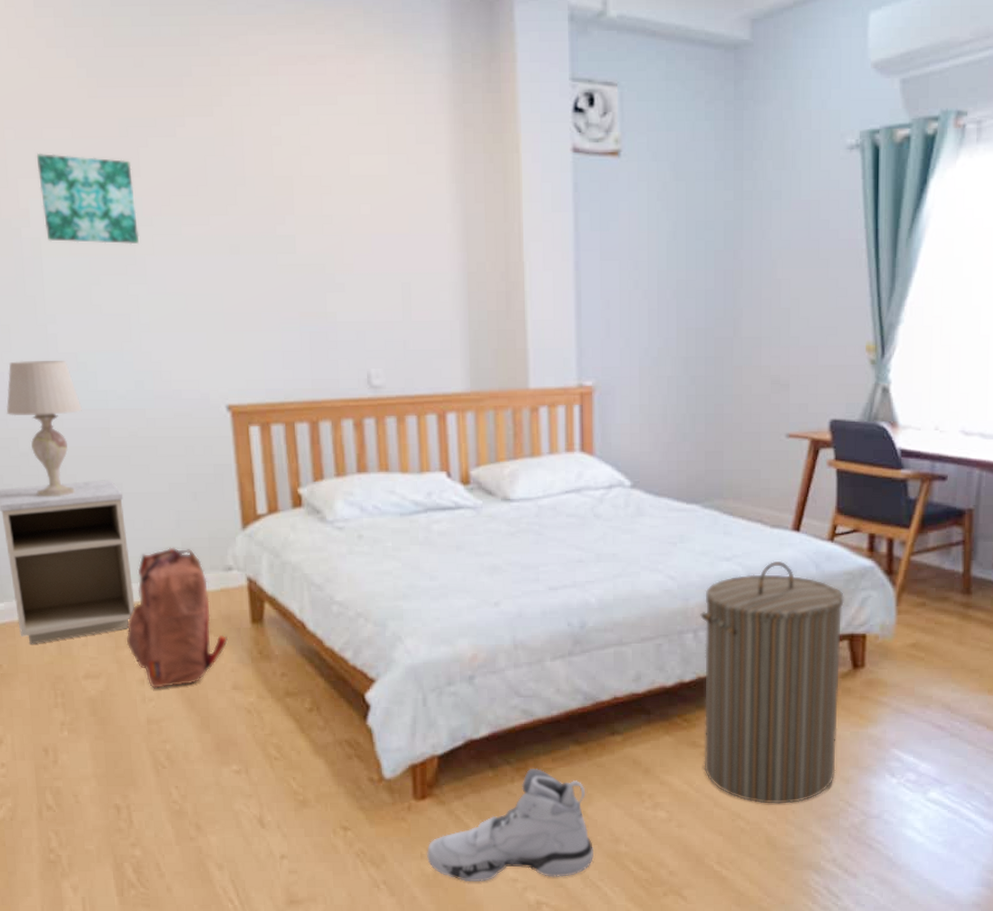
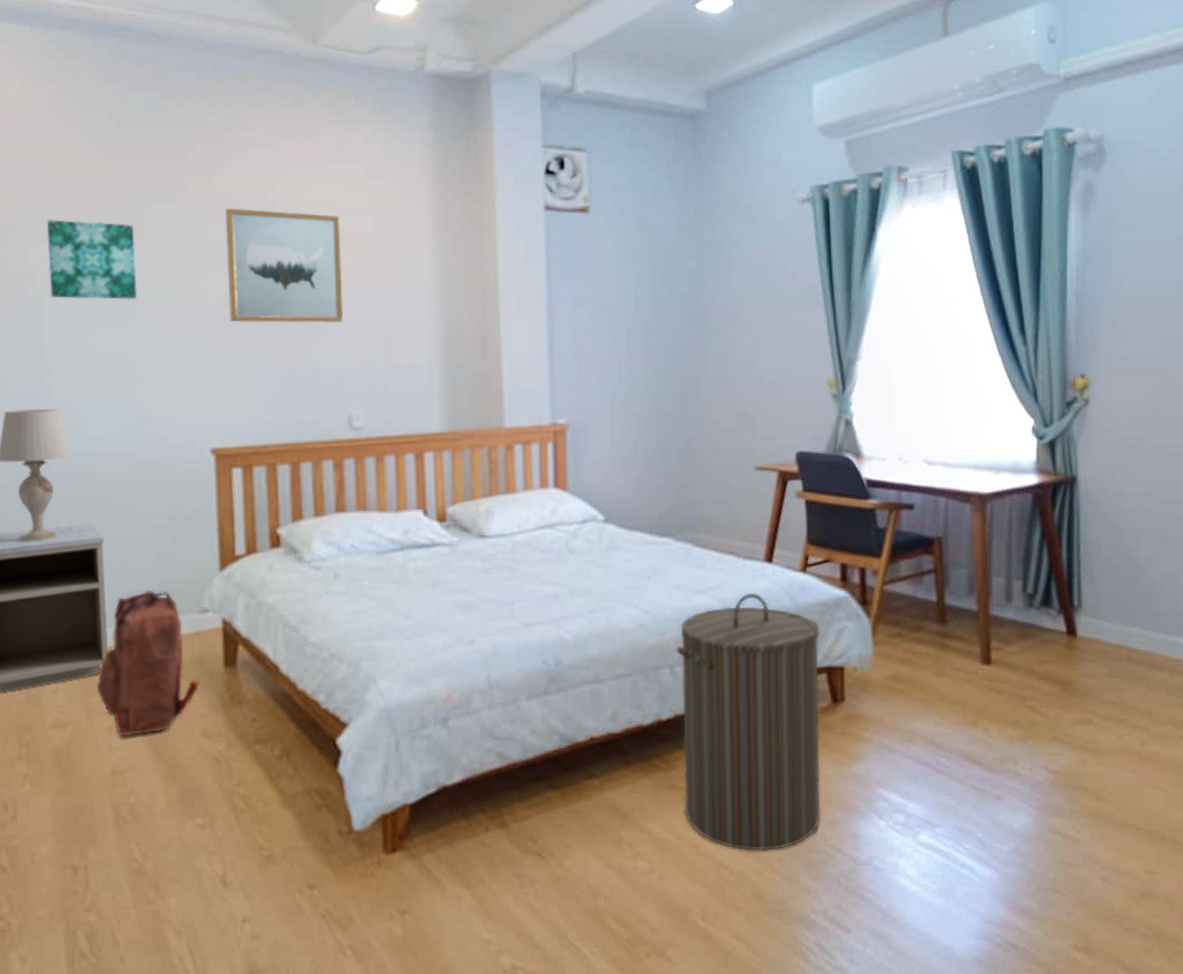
wall art: none [228,144,359,273] -> present [226,208,344,323]
sneaker: present [426,769,595,882] -> none [395,817,573,945]

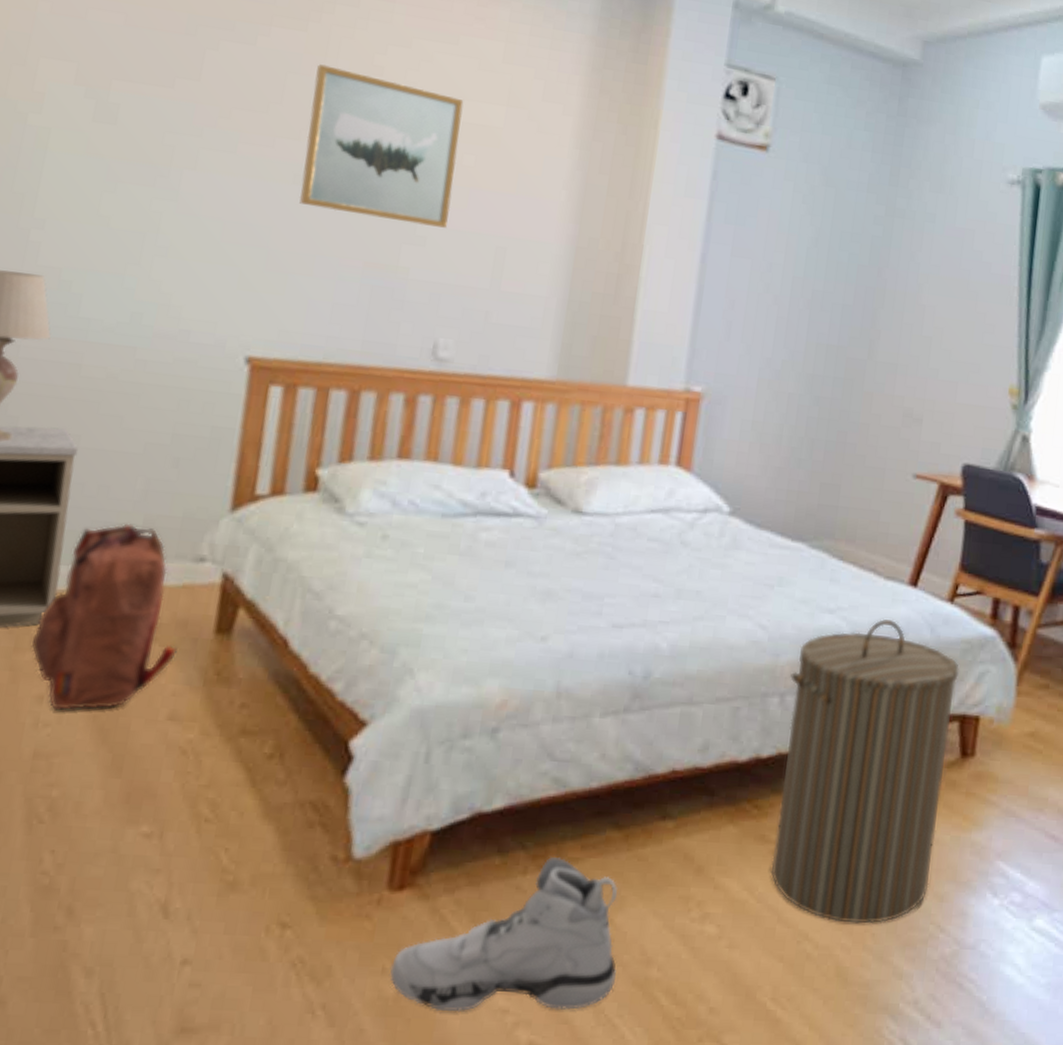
wall art: present [46,219,138,300] -> none [60,33,191,154]
sneaker: none [395,817,573,945] -> present [389,857,618,1013]

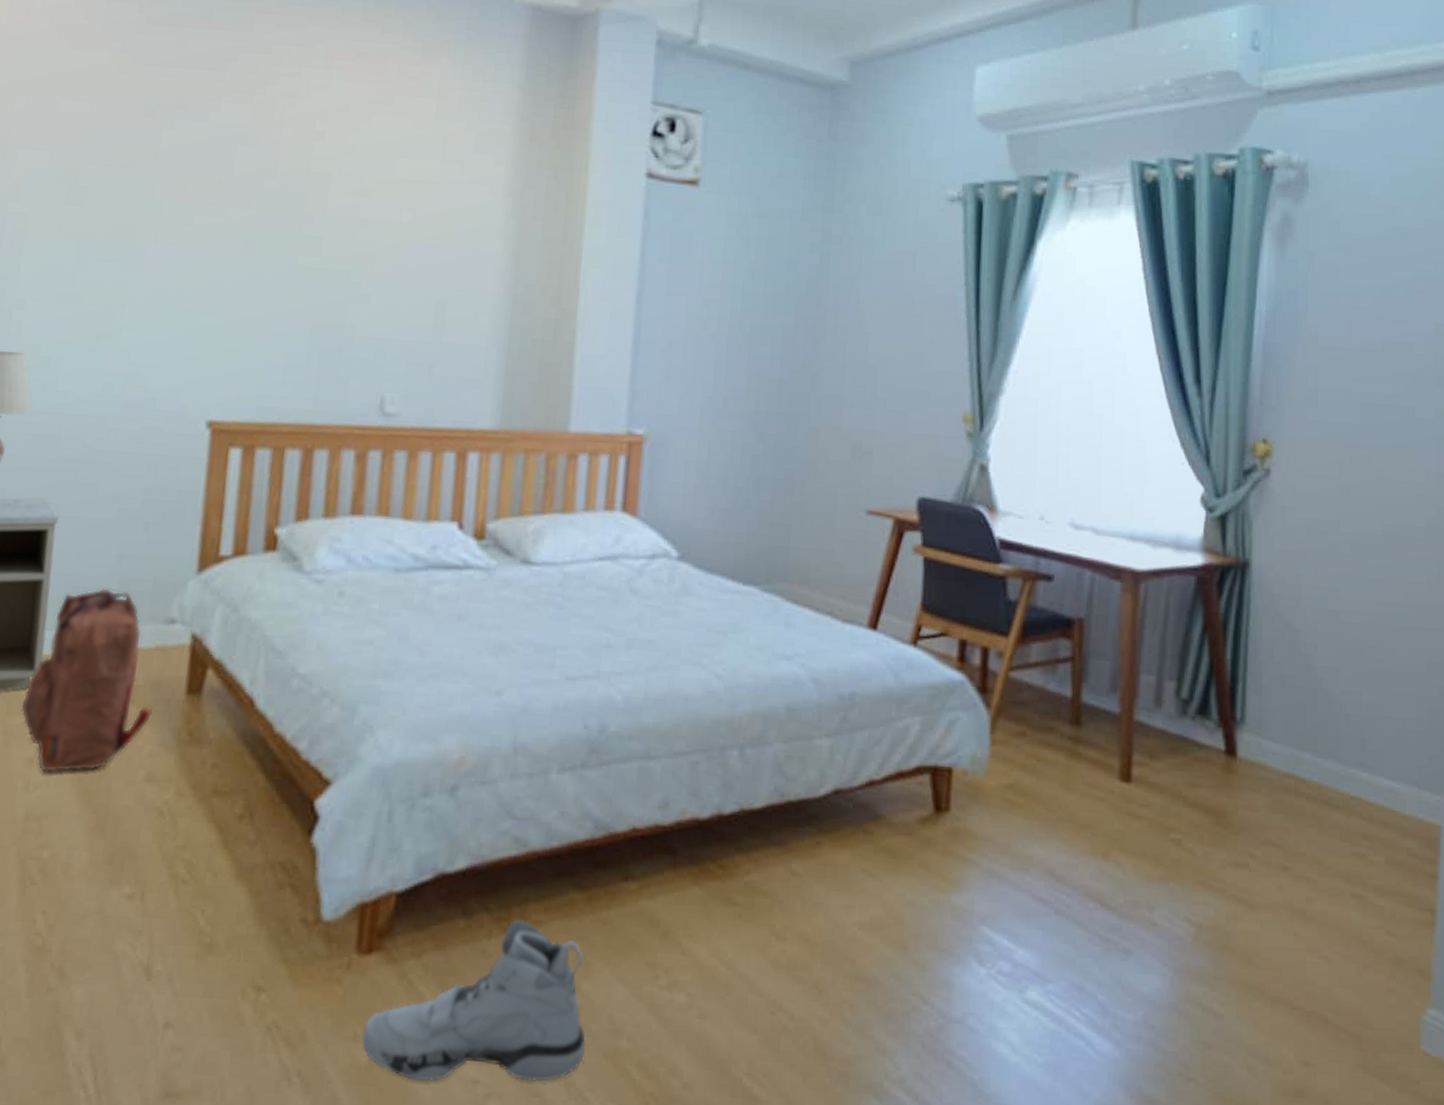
wall art: present [299,64,464,228] -> none [251,134,401,284]
laundry hamper: present [770,618,959,924] -> none [739,664,927,994]

